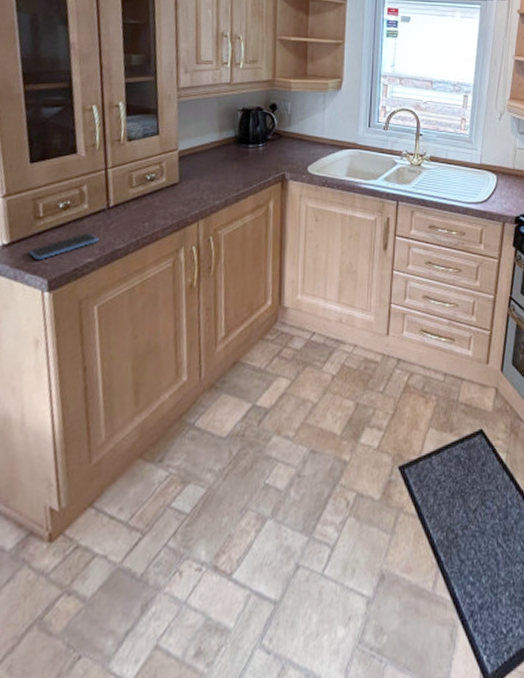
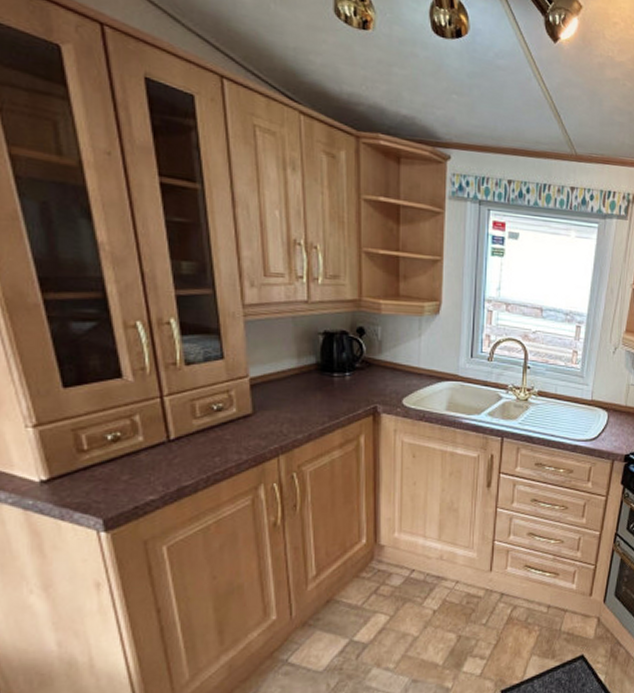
smartphone: present [28,233,99,259] -> none [74,468,160,497]

